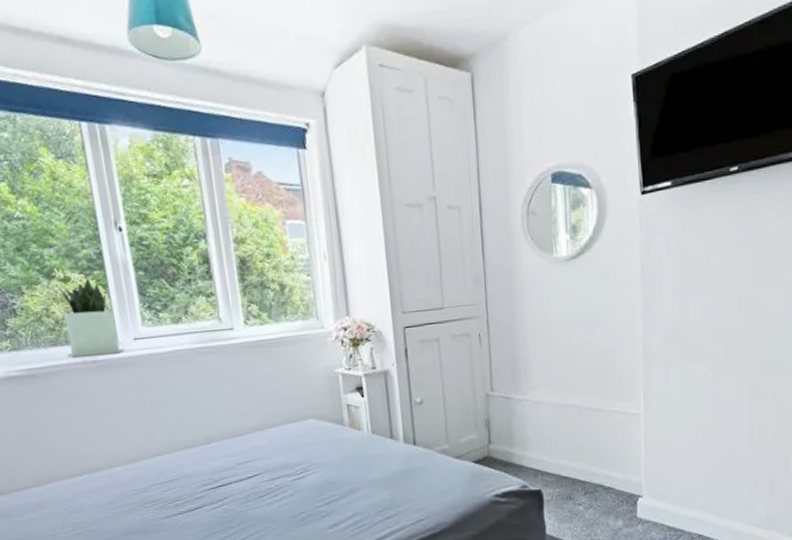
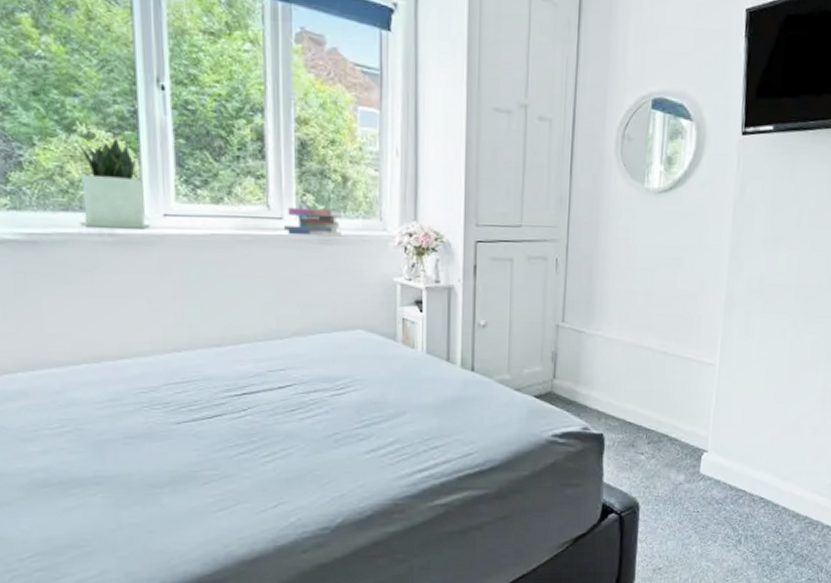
books: none [234,314,285,343] -> present [283,207,341,237]

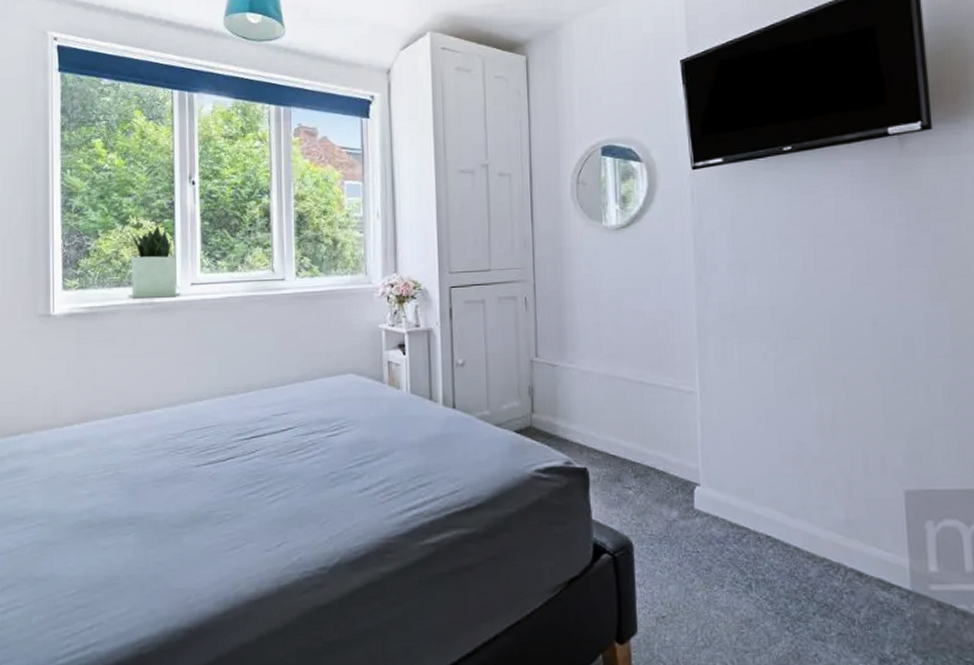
books: present [283,207,341,237] -> none [285,268,333,293]

